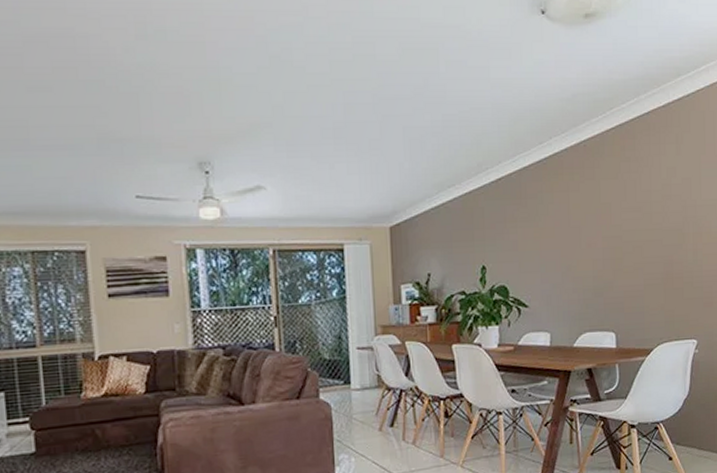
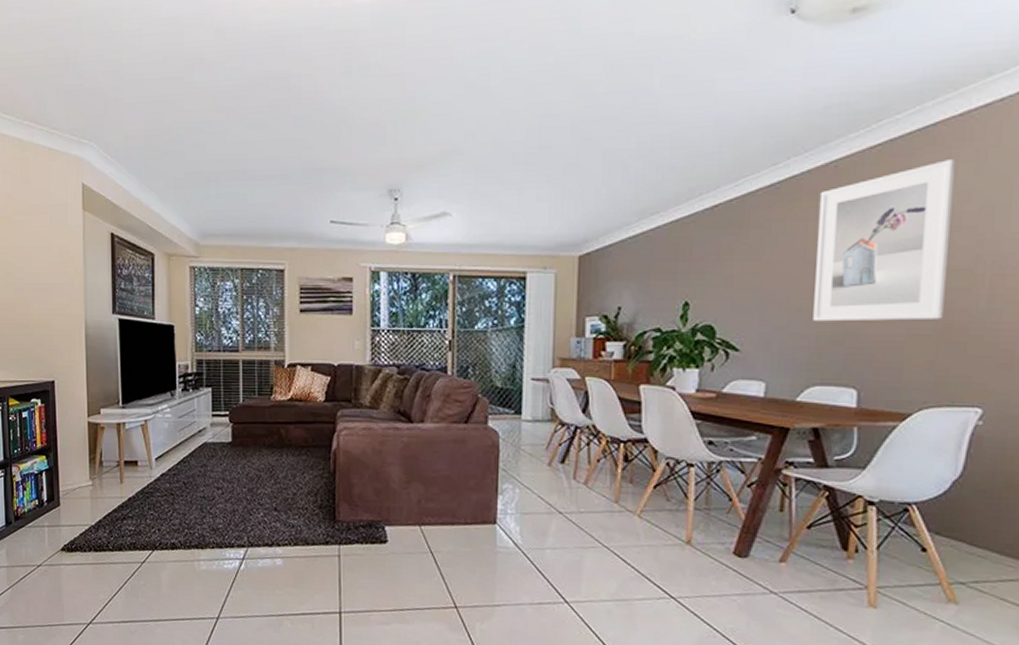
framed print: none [575,142,667,278] -> present [813,159,955,322]

